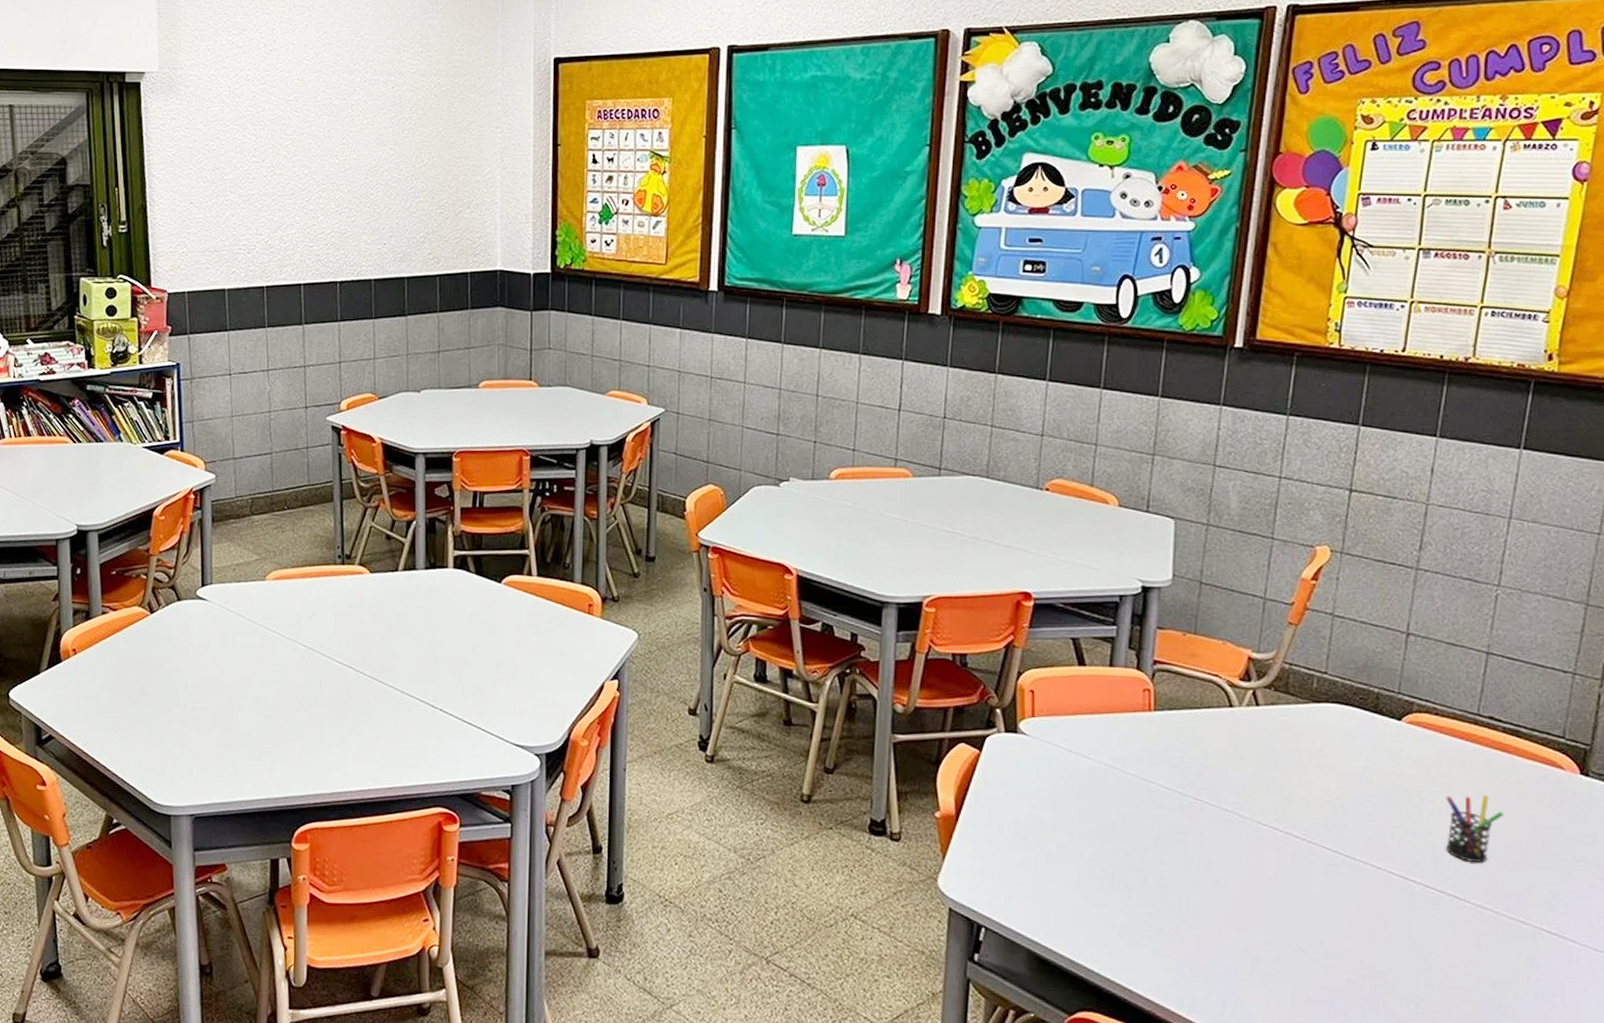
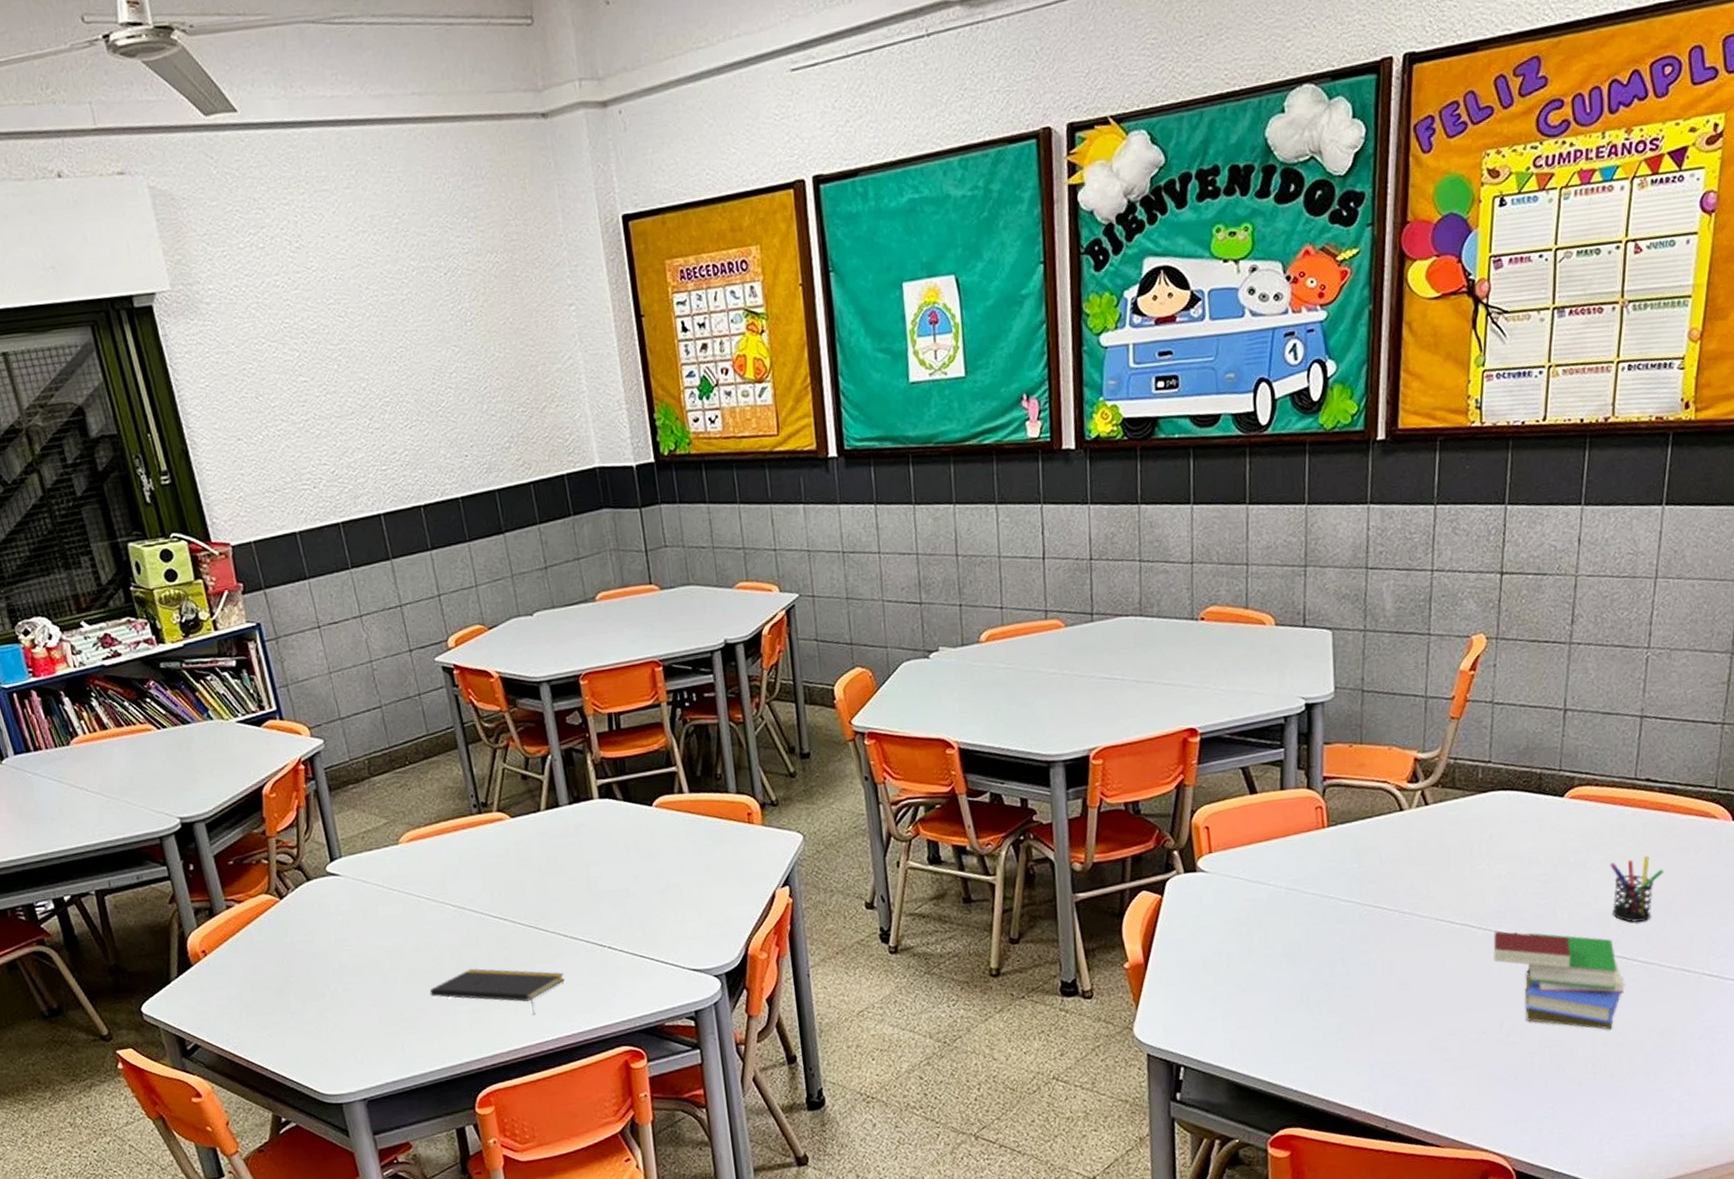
notepad: none [269,707,395,763] -> present [429,968,564,1016]
book: none [1315,845,1455,971] -> present [1492,931,1625,1030]

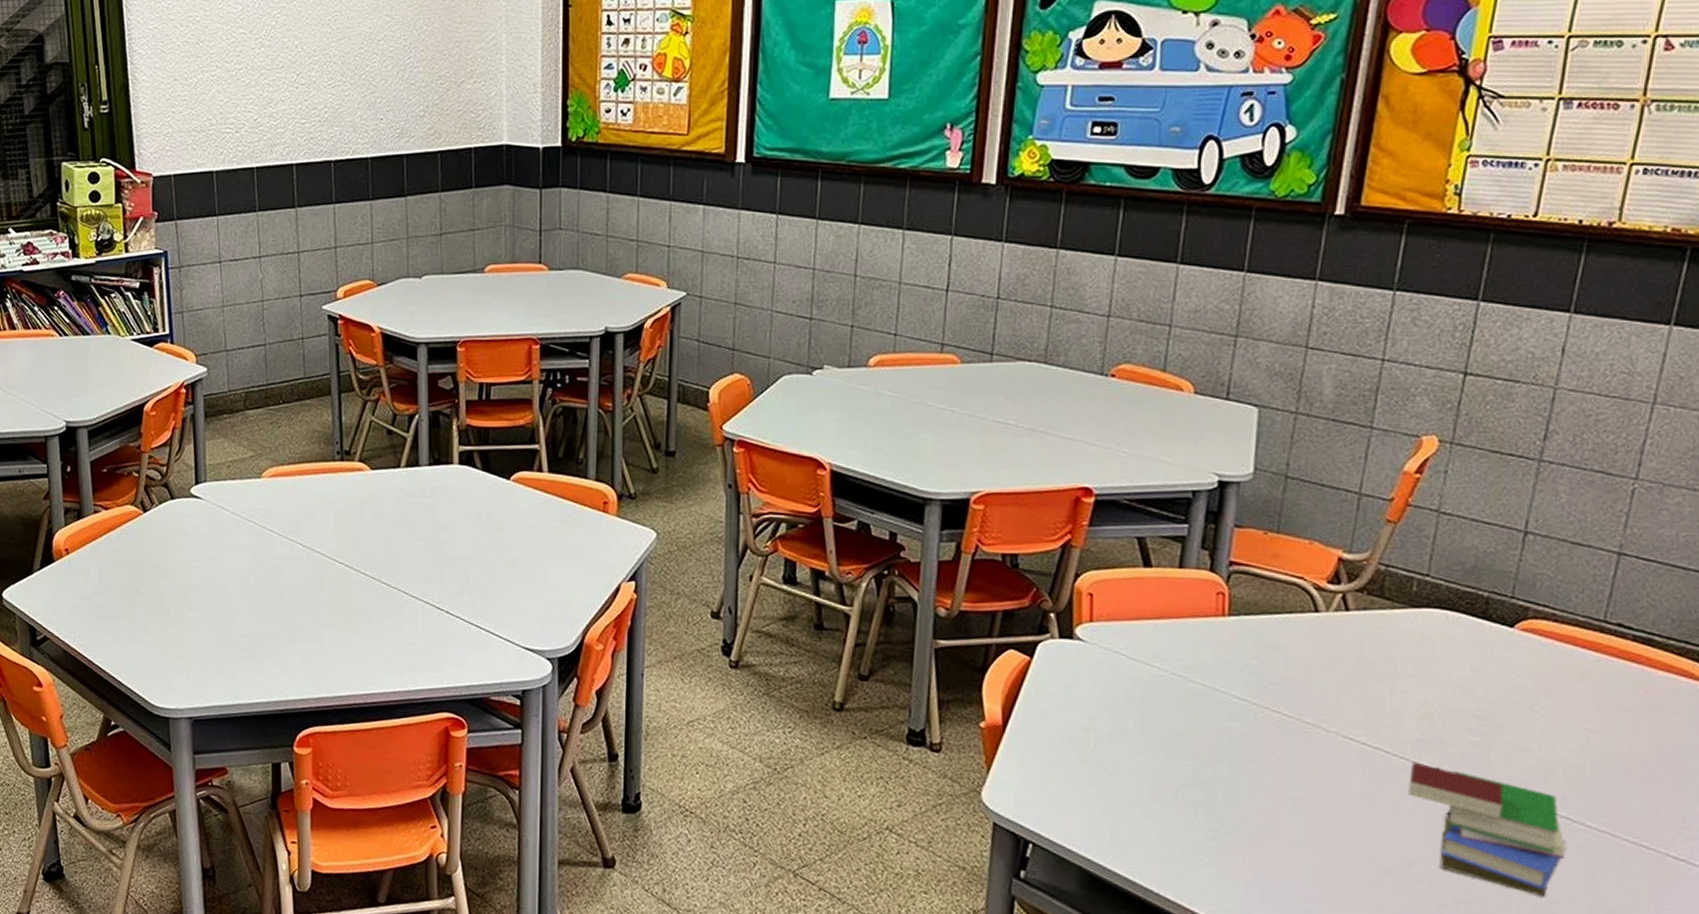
notepad: present [429,968,564,1016] -> none [268,609,398,666]
pen holder: present [1610,855,1665,922] -> none [1560,708,1630,782]

